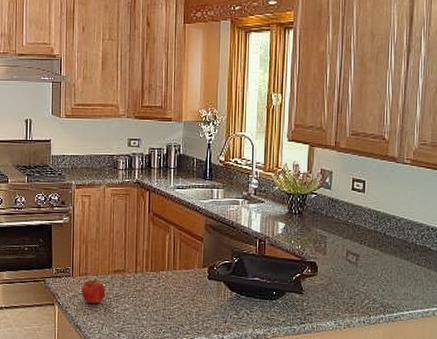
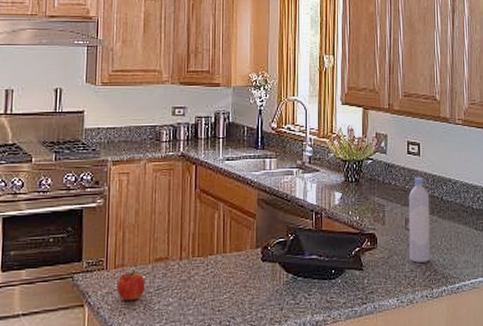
bottle: none [349,213,372,291] -> present [408,177,430,263]

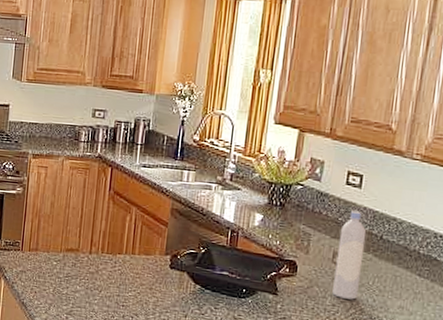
fruit: present [116,270,146,301] -> none [30,255,56,282]

